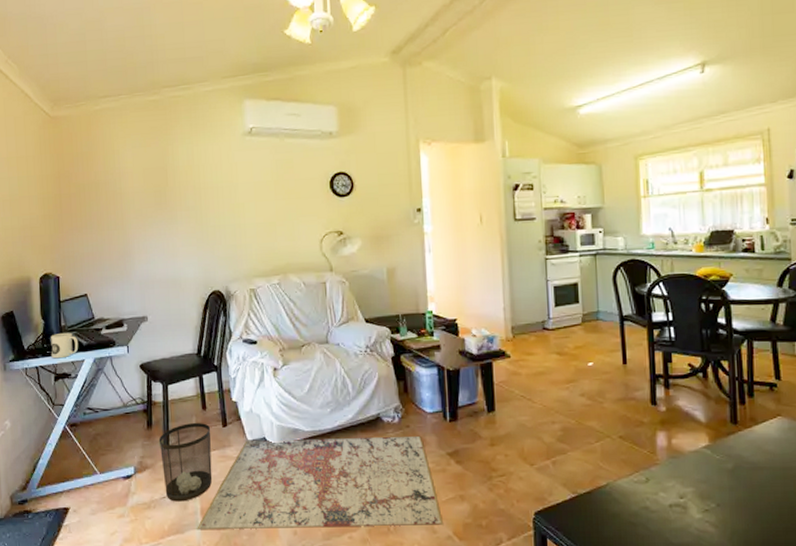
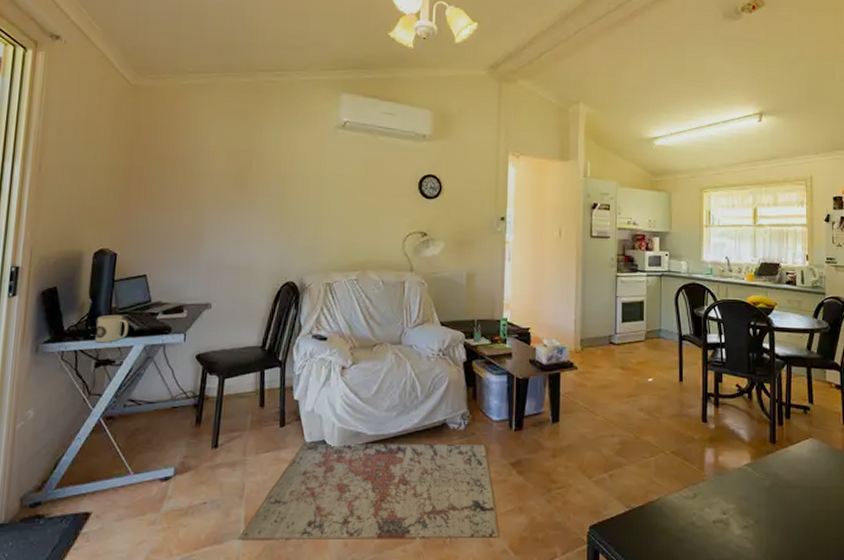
waste bin: present [158,423,213,502] -> none [206,421,267,508]

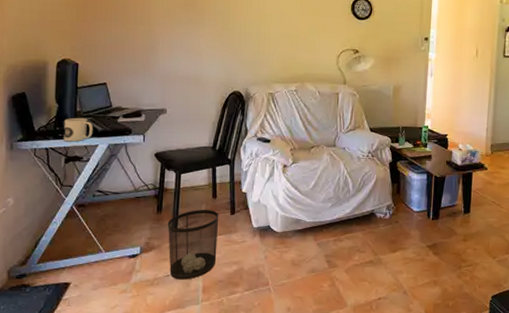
waste bin: none [206,421,267,508] -> present [167,210,219,280]
area rug: present [238,443,501,539] -> none [197,228,418,305]

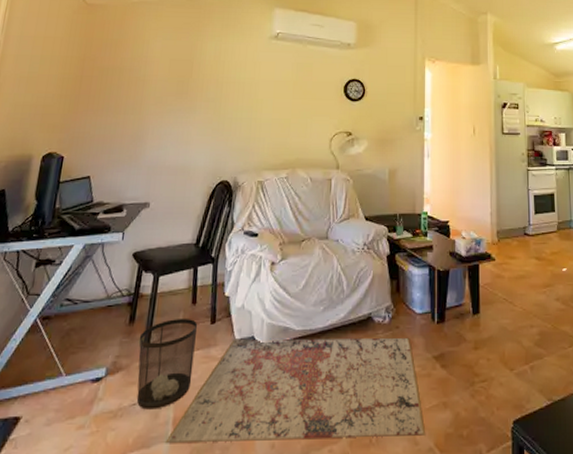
mug: present [63,117,94,142] -> none [36,215,71,243]
area rug: none [197,228,418,305] -> present [165,338,426,443]

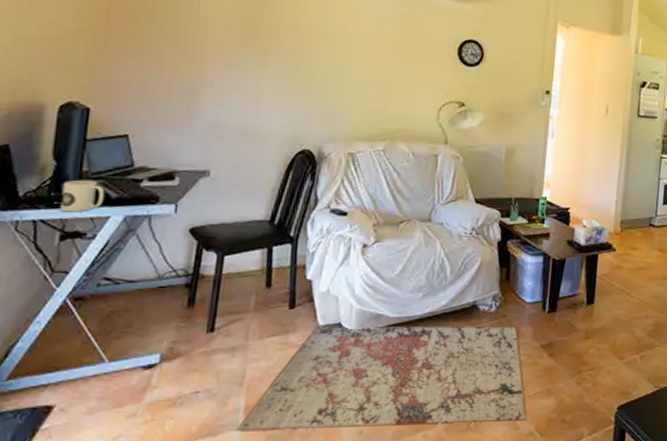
mug: none [36,215,71,243] -> present [59,179,105,213]
waste bin: present [136,319,198,410] -> none [199,303,274,397]

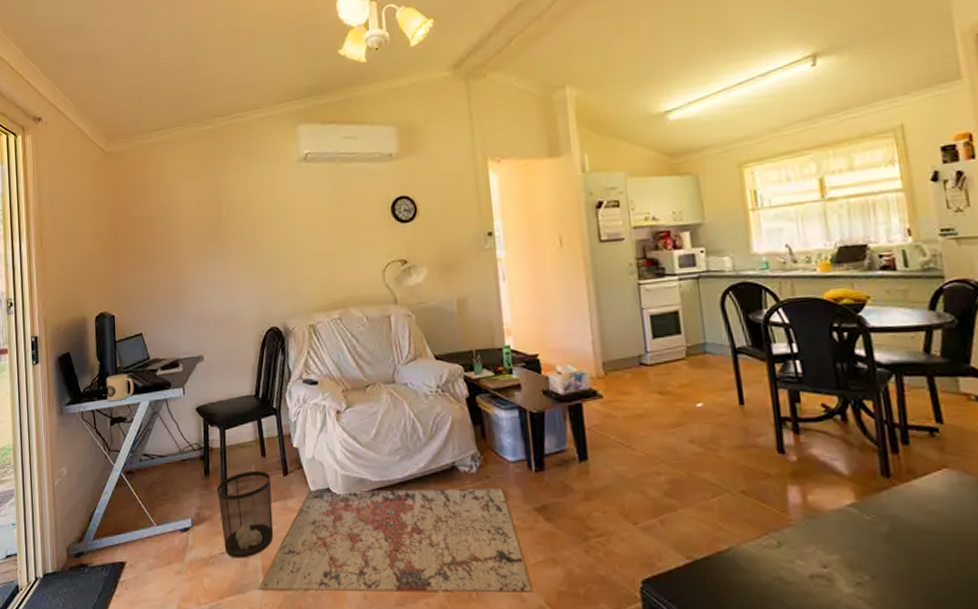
waste bin: none [199,303,274,397] -> present [216,471,274,558]

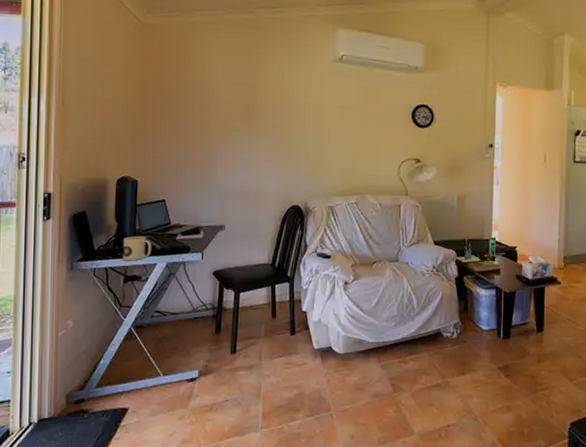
waste bin: present [216,471,274,558] -> none [226,330,279,405]
area rug: present [258,489,534,592] -> none [257,349,490,433]

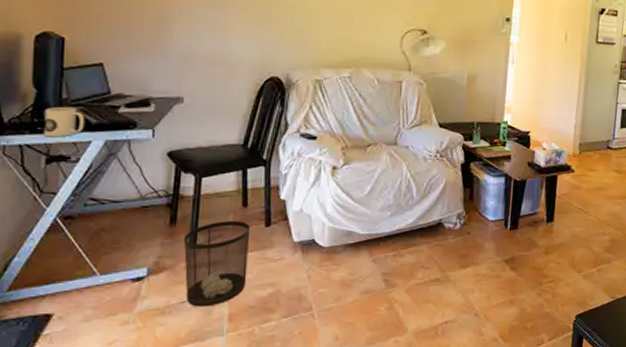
waste bin: none [226,330,279,405] -> present [183,221,251,307]

